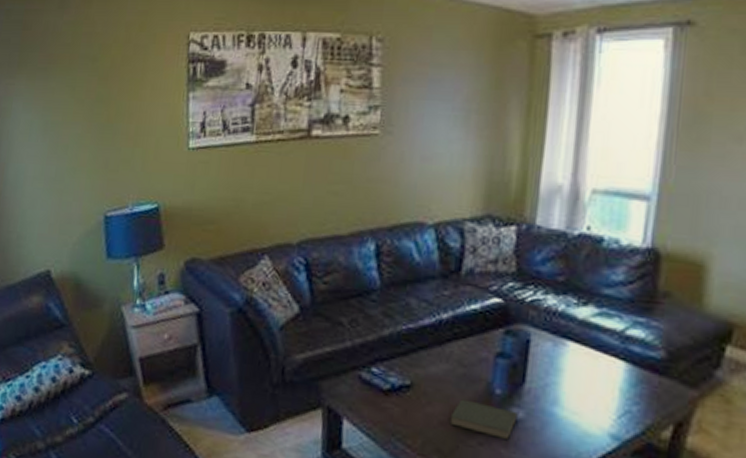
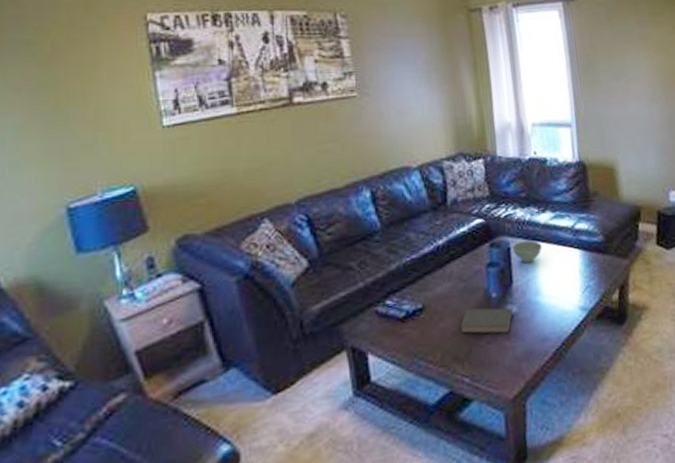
bowl: none [532,335,574,365] -> present [511,240,542,264]

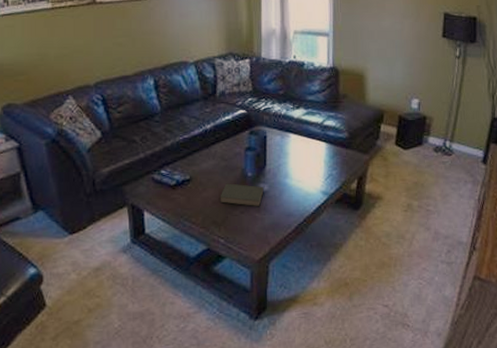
bowl: present [511,240,542,264] -> none [268,132,294,150]

